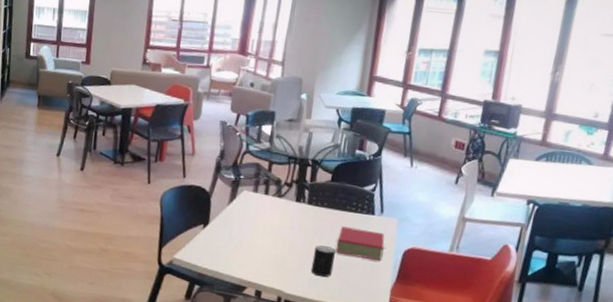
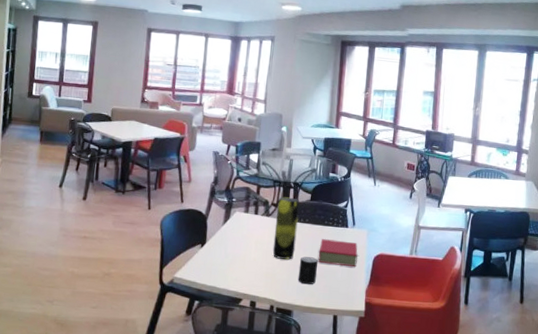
vase: none [283,175,318,248] -> present [272,197,300,260]

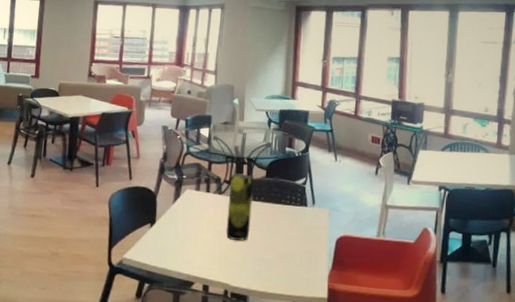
mug: present [297,257,319,285] -> none [253,238,276,269]
book: present [318,238,358,267] -> none [274,218,319,250]

